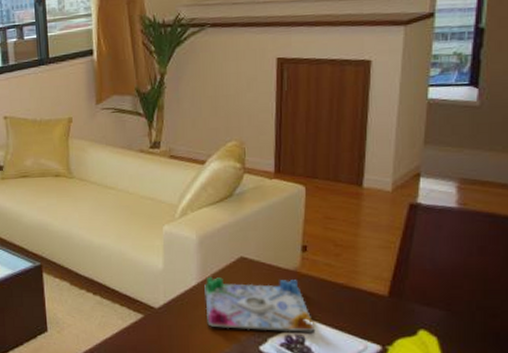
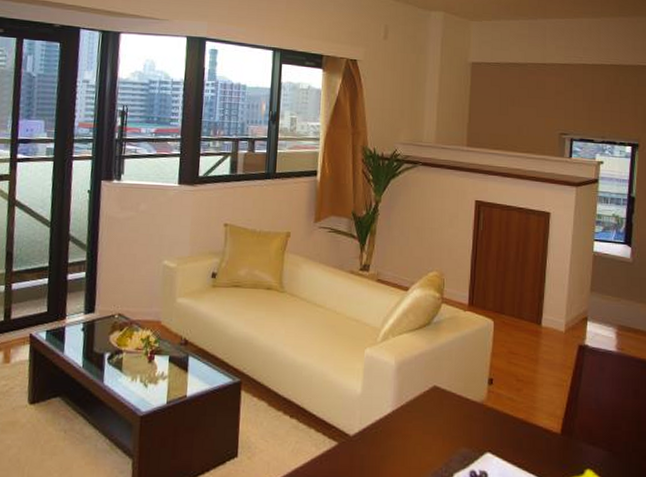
board game: present [204,276,316,332] -> none [398,404,497,468]

